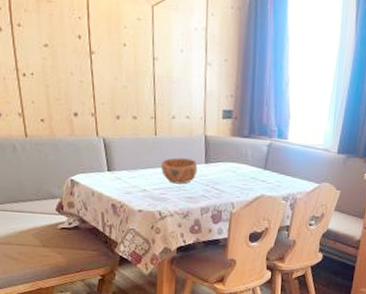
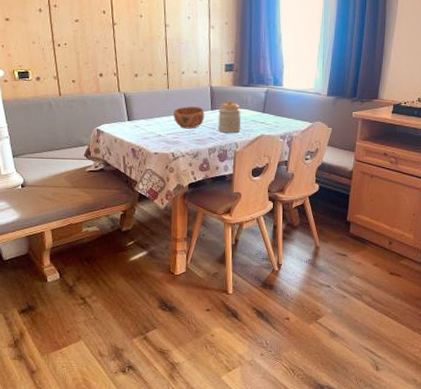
jar: none [212,153,240,191] -> present [218,100,241,133]

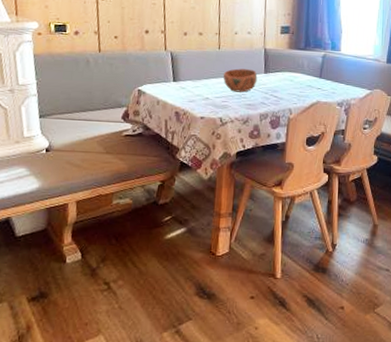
jar: present [218,100,241,133] -> none [271,63,297,98]

